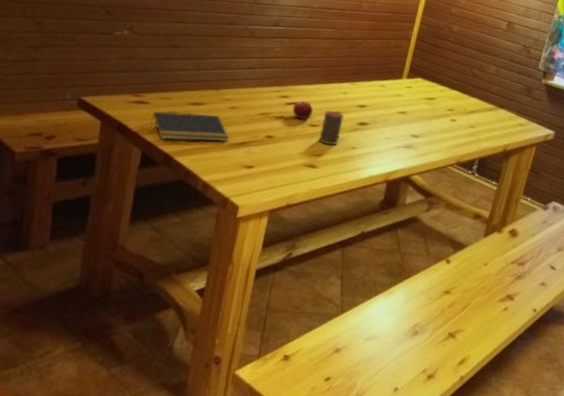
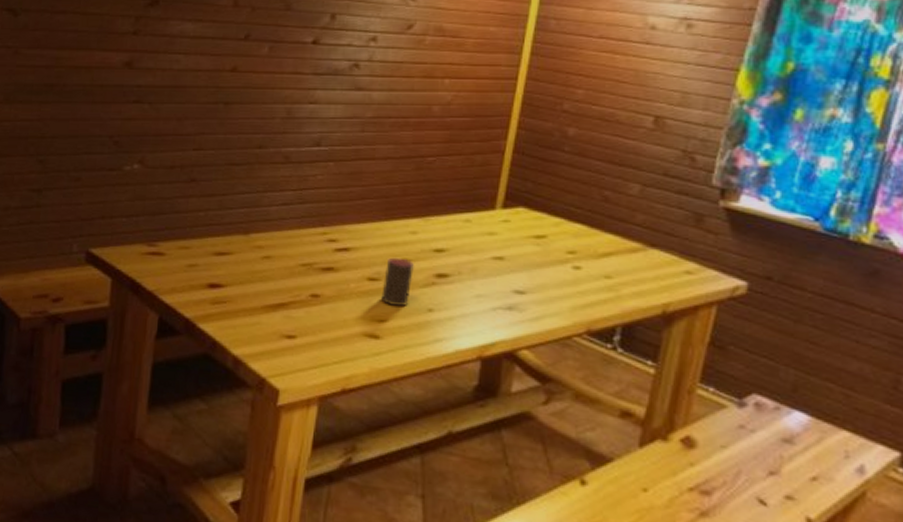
notepad: present [150,111,229,142] -> none [168,264,263,303]
fruit: present [292,101,313,119] -> none [343,246,371,271]

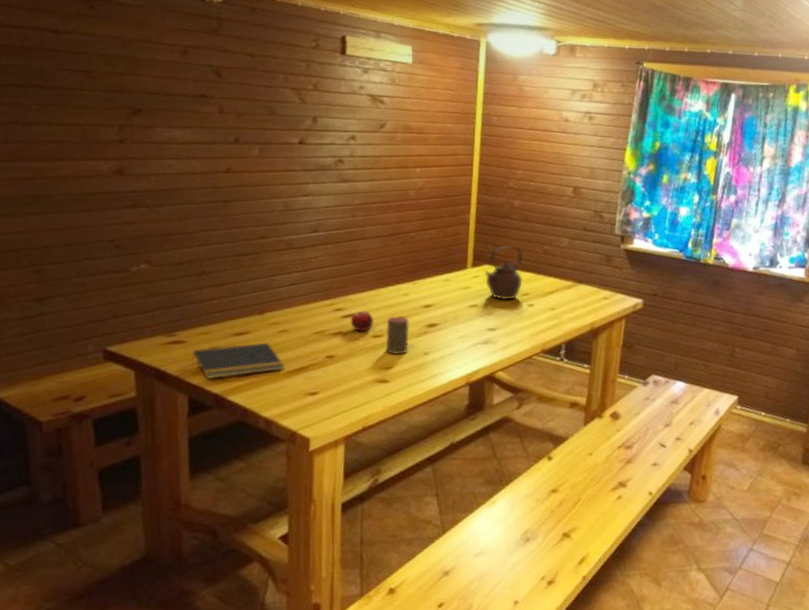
notepad: none [168,264,263,303] -> present [192,343,284,379]
fruit: none [343,246,371,271] -> present [350,311,374,332]
teapot: none [518,186,573,258] -> present [484,246,523,301]

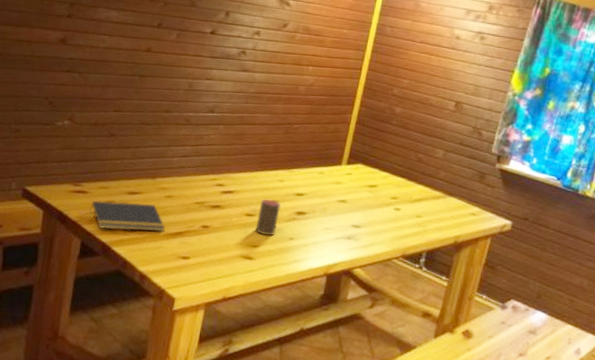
fruit: present [350,311,374,332] -> none [228,189,249,209]
teapot: present [484,246,523,301] -> none [357,149,397,202]

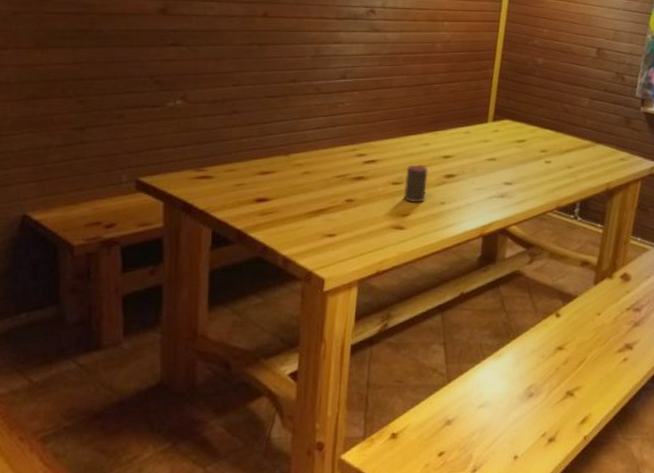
notepad: present [89,200,165,231] -> none [218,183,305,215]

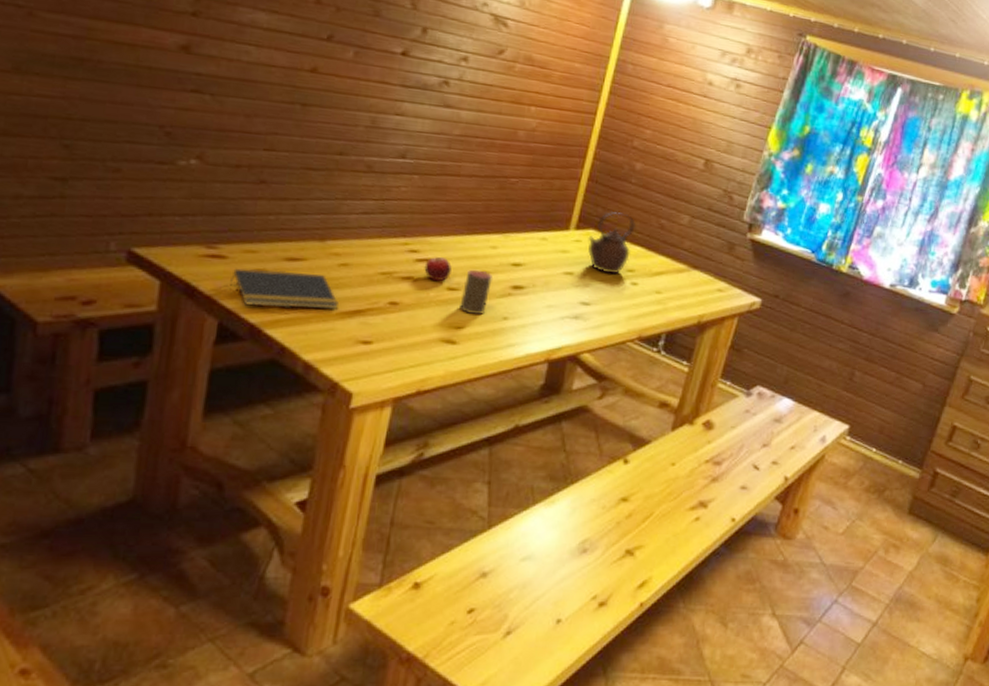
notepad: none [218,183,305,215] -> present [230,268,338,309]
fruit: none [371,158,394,178] -> present [424,257,452,281]
teapot: none [504,103,543,156] -> present [588,212,635,275]

